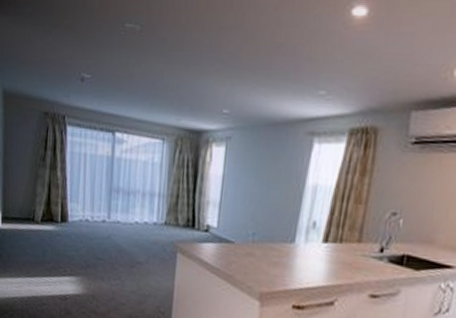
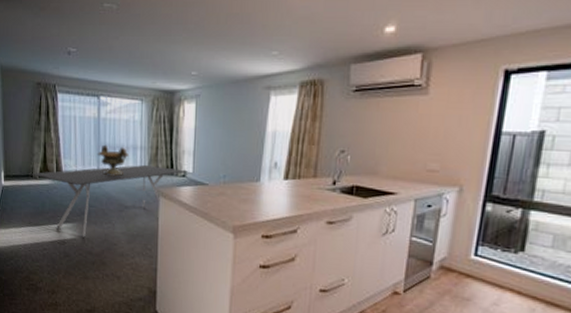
dining table: none [32,214,211,294] -> present [31,164,188,238]
decorative urn: none [108,188,145,226] -> present [97,144,129,176]

